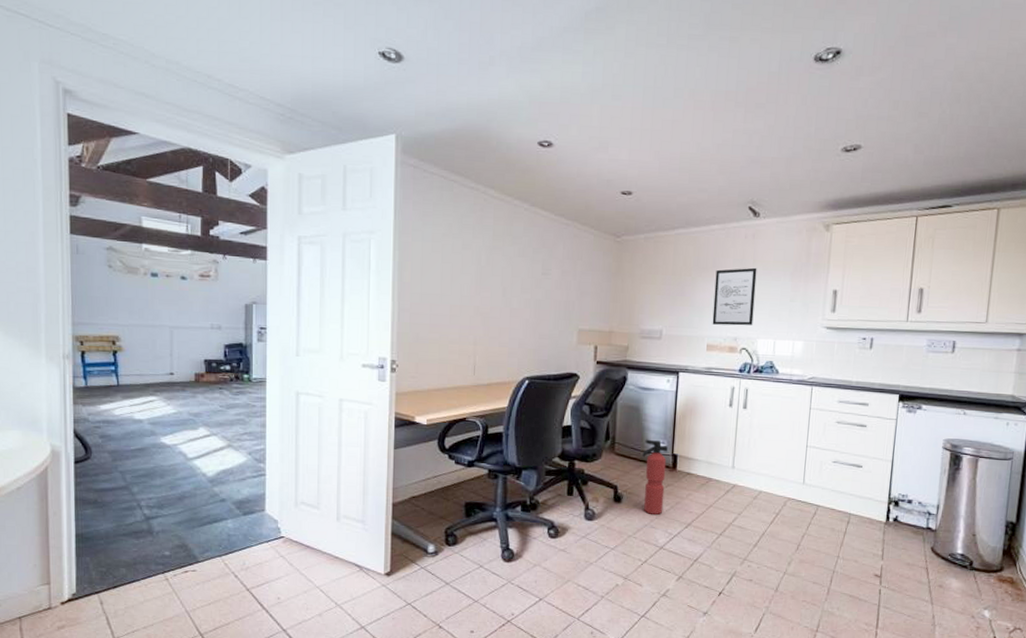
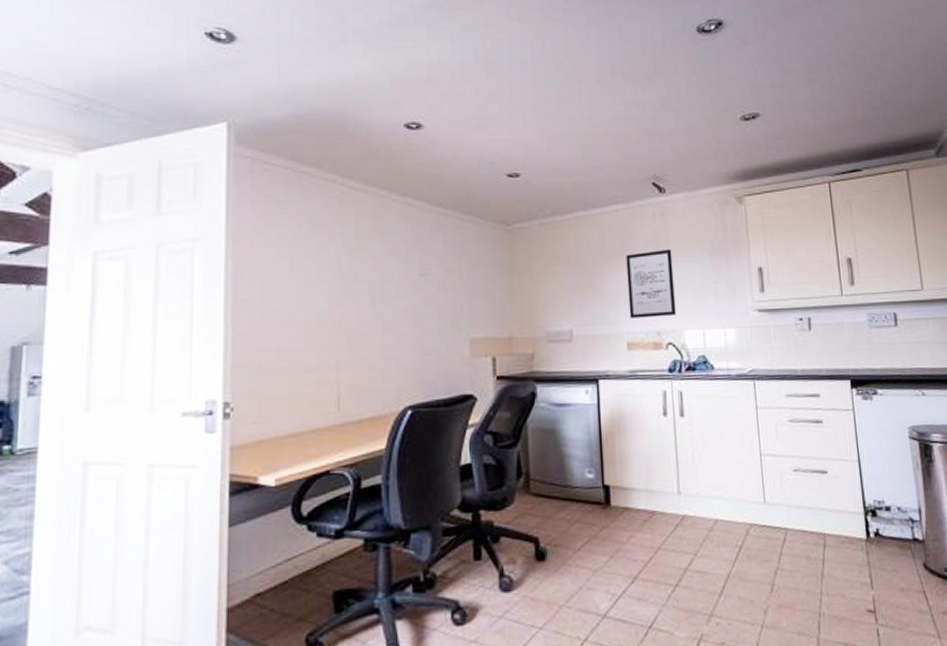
fire extinguisher: present [642,439,668,515] -> none [566,469,601,571]

